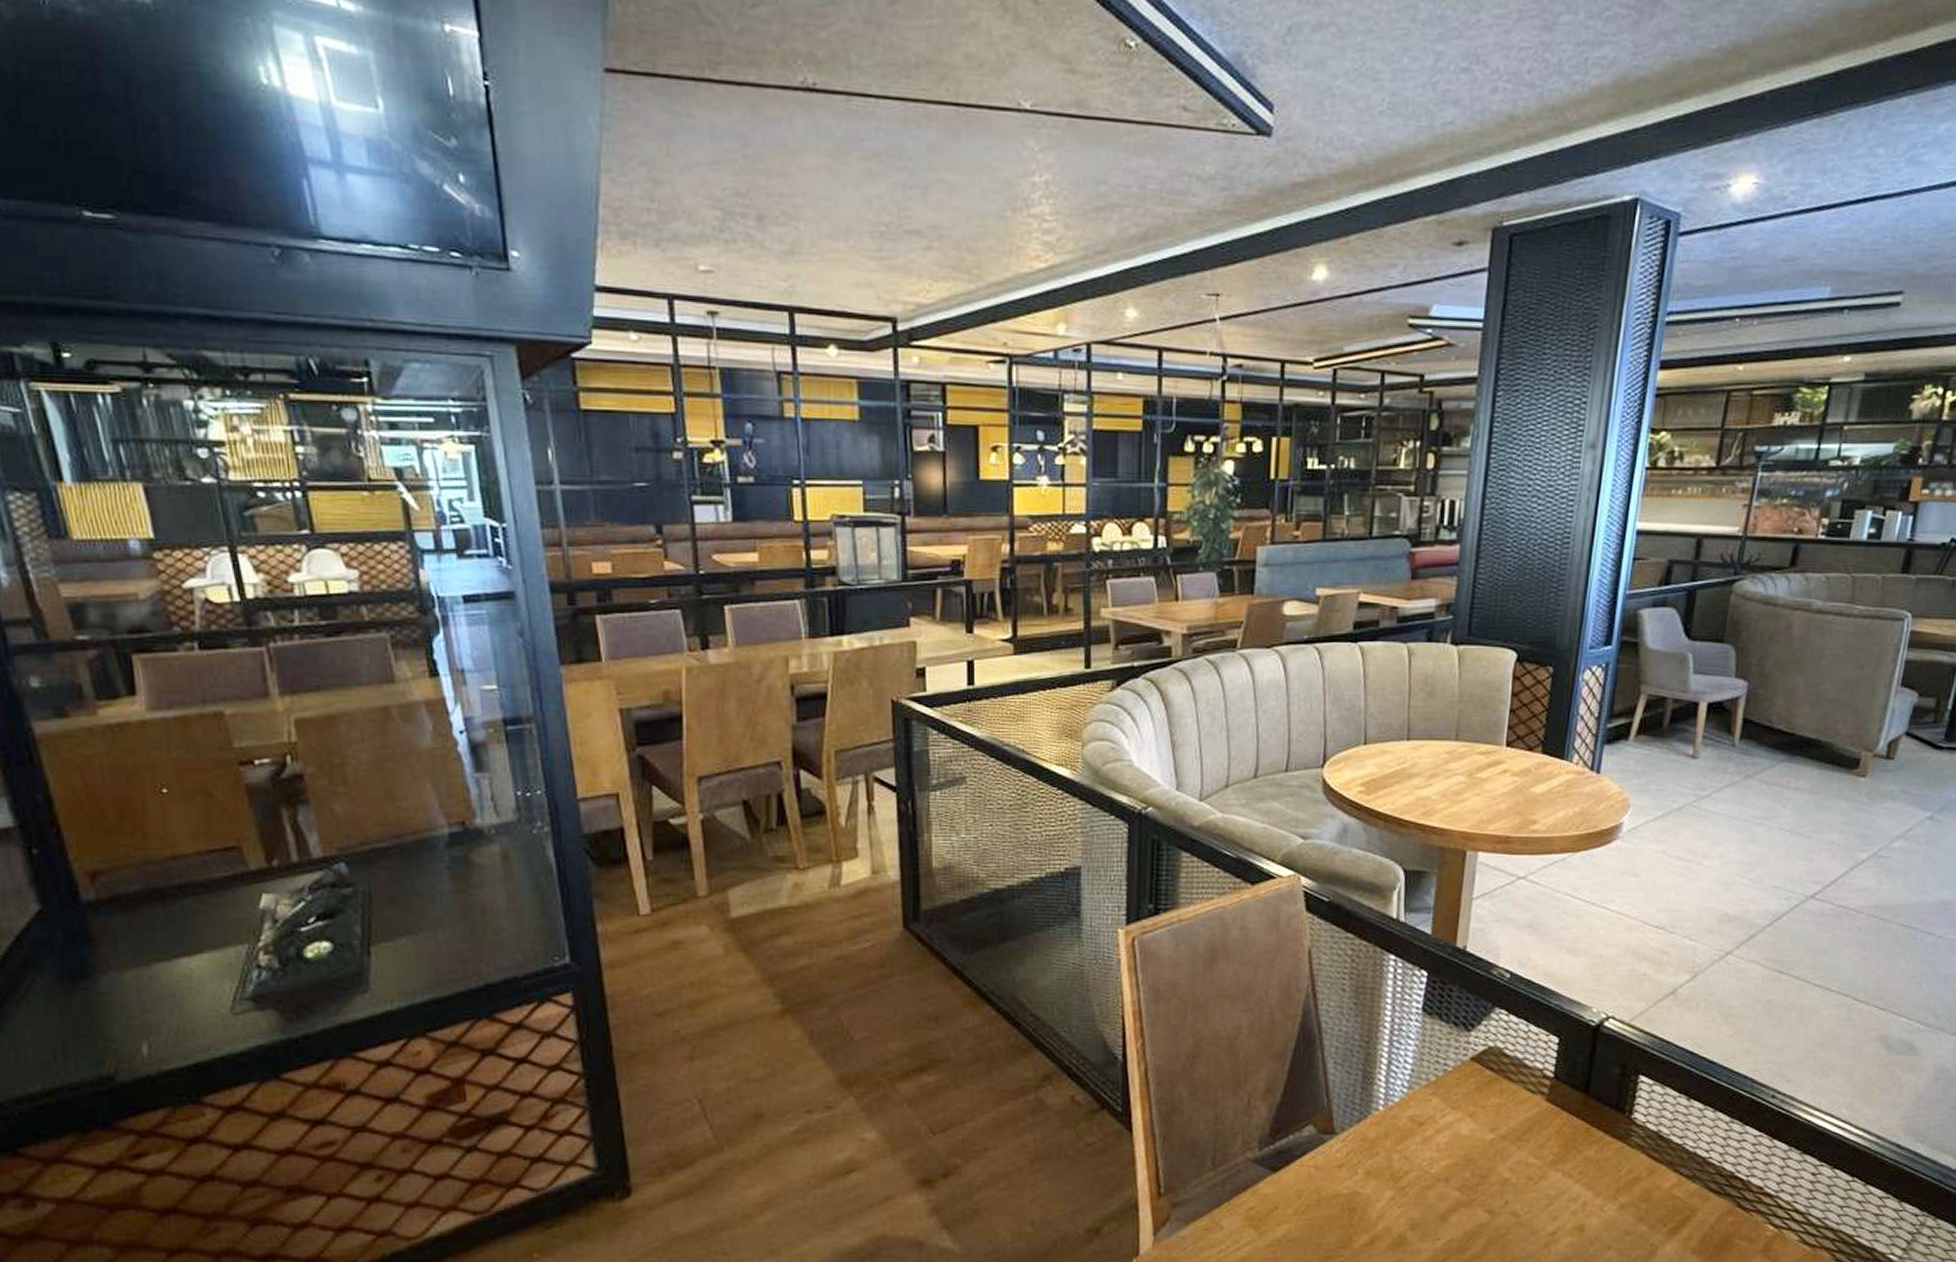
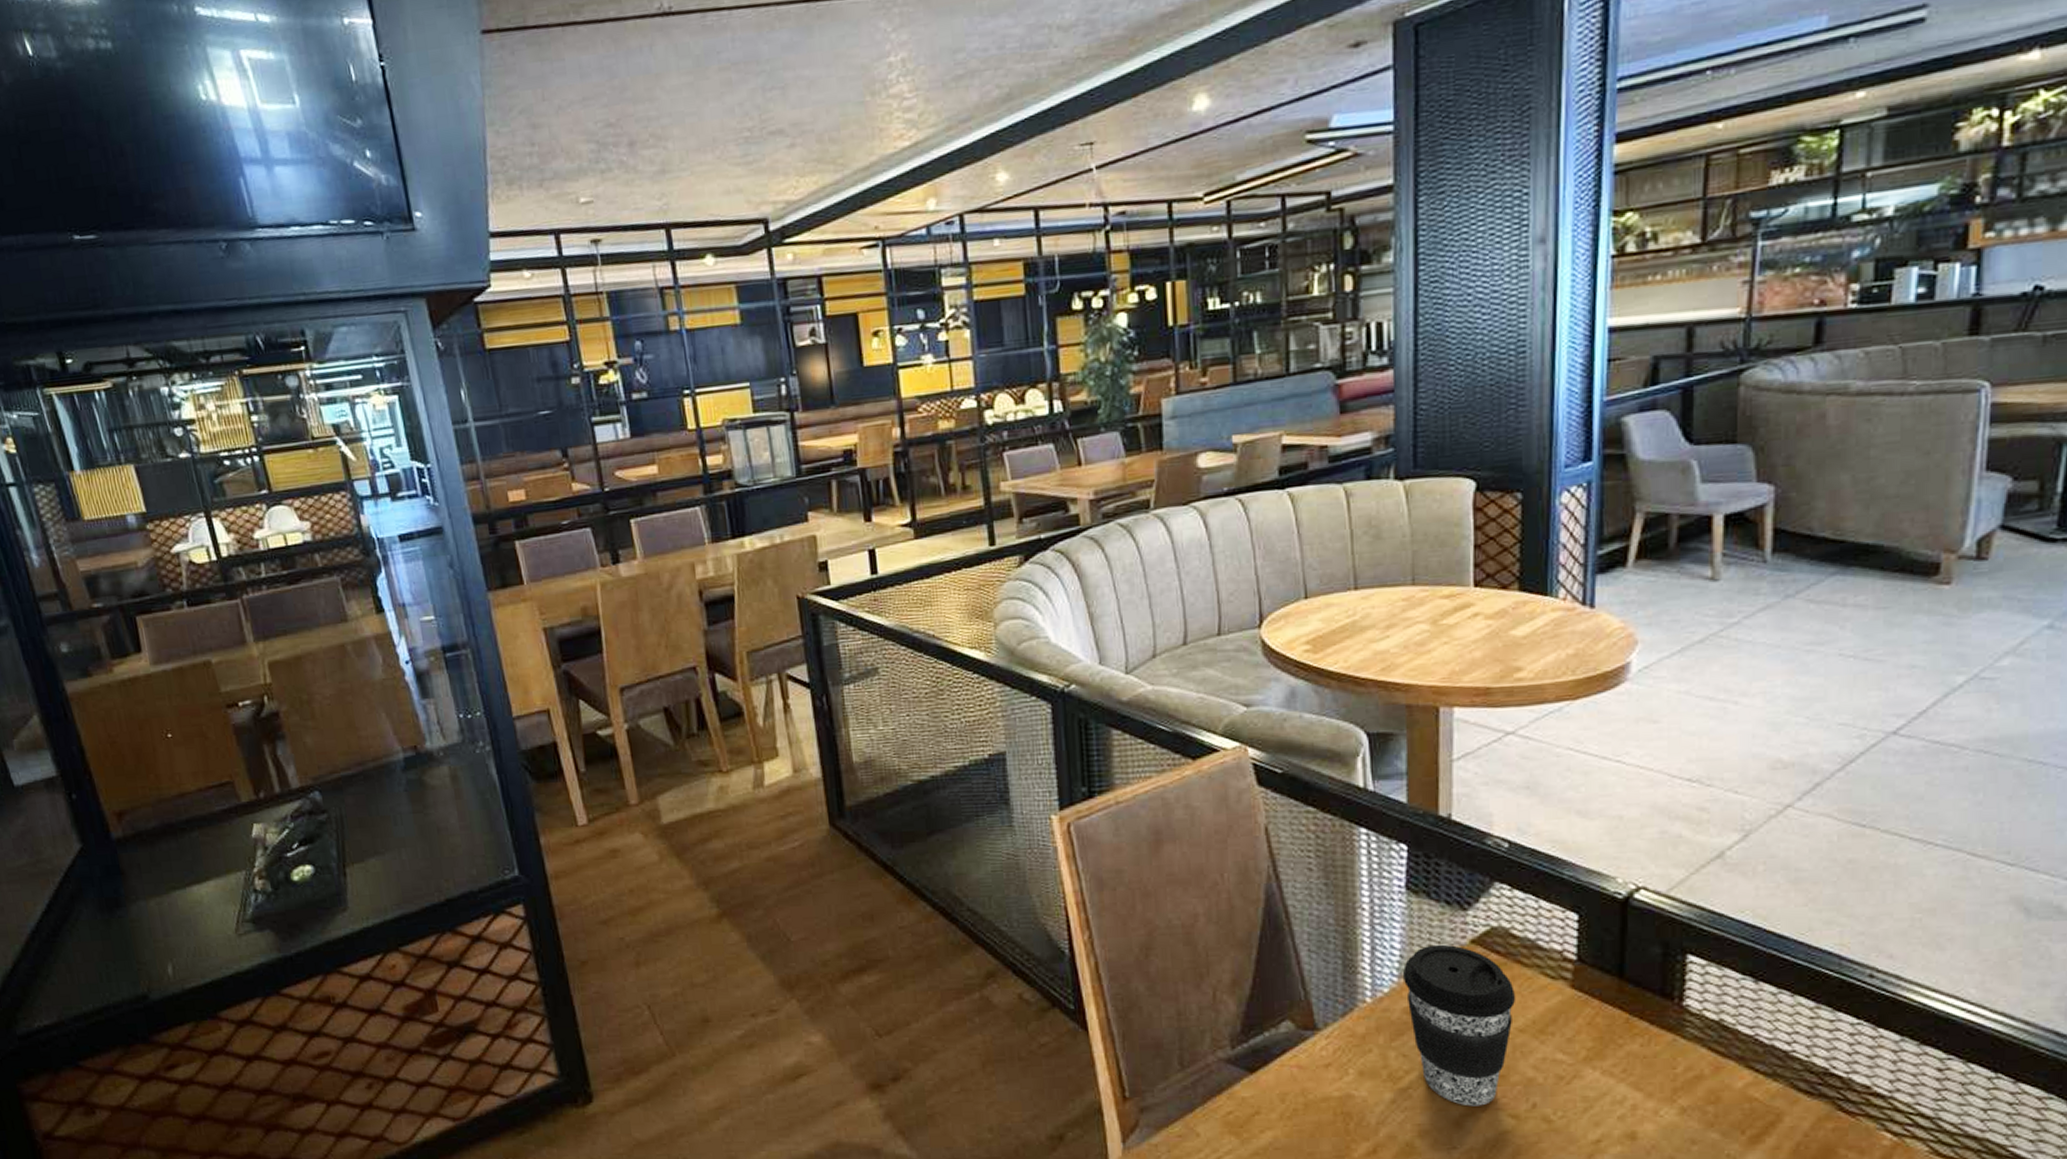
coffee cup: none [1411,1060,1502,1203] -> present [1402,944,1516,1106]

